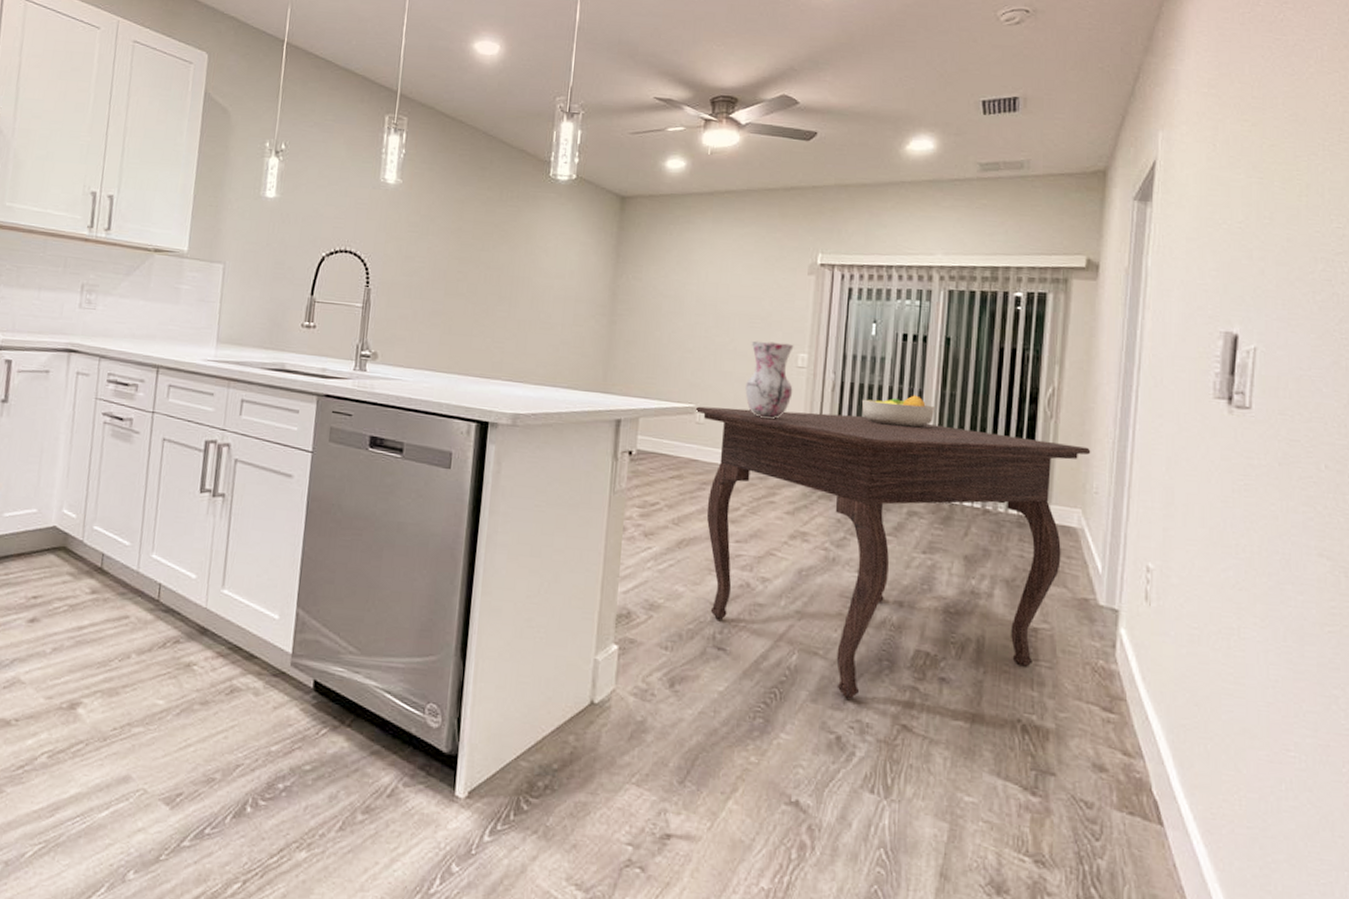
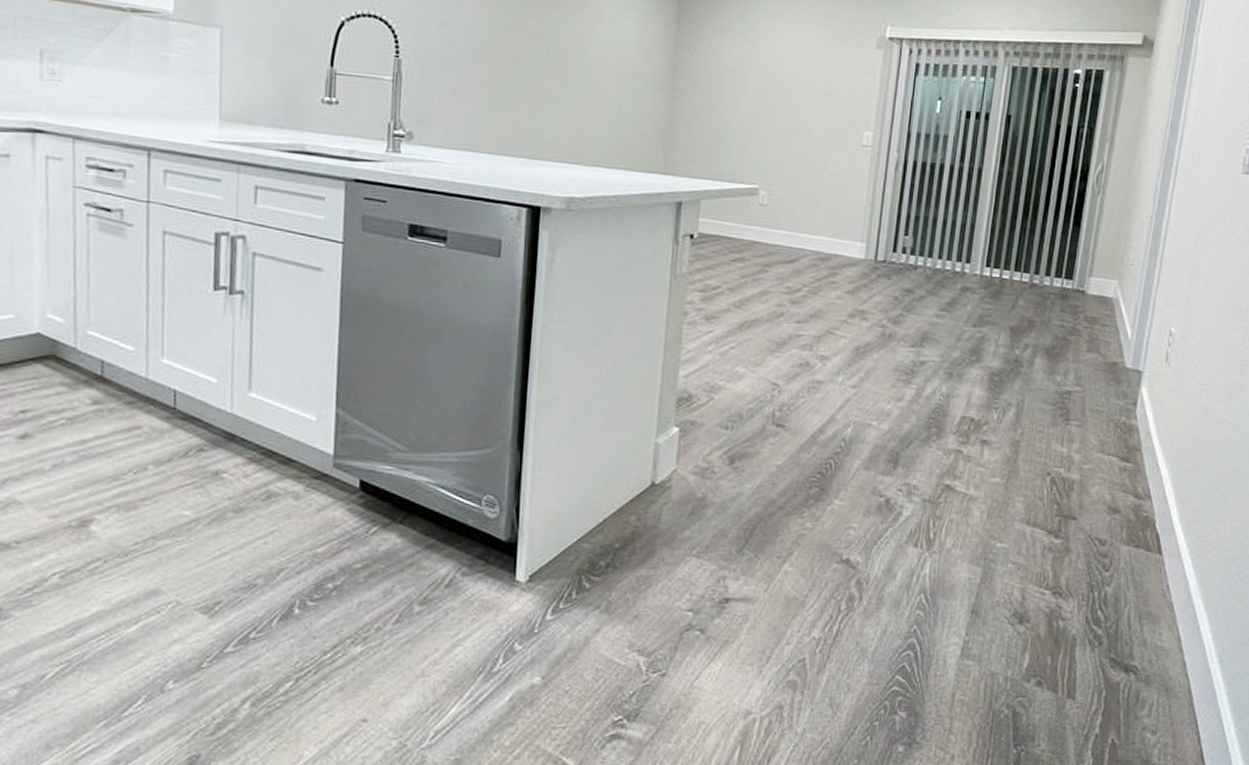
dining table: present [695,406,1091,700] -> none [758,187,1131,465]
vase: present [745,341,794,419] -> none [809,118,860,199]
fruit bowl: present [862,395,936,428] -> none [923,173,993,206]

